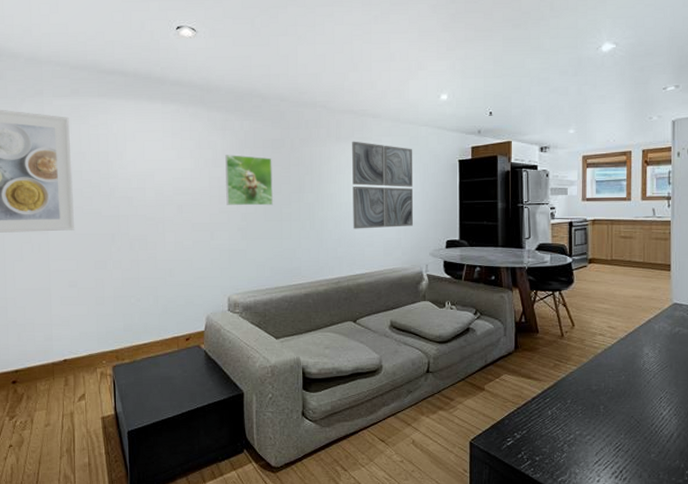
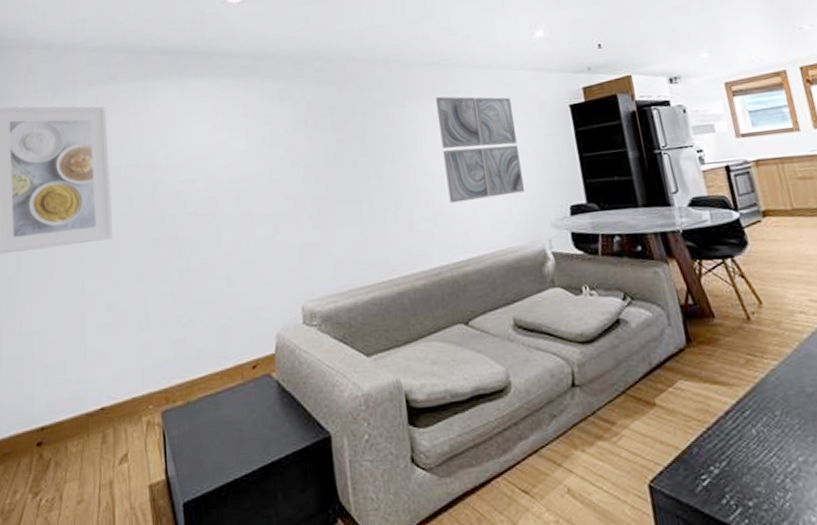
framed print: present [225,155,273,206] -> none [286,127,348,190]

